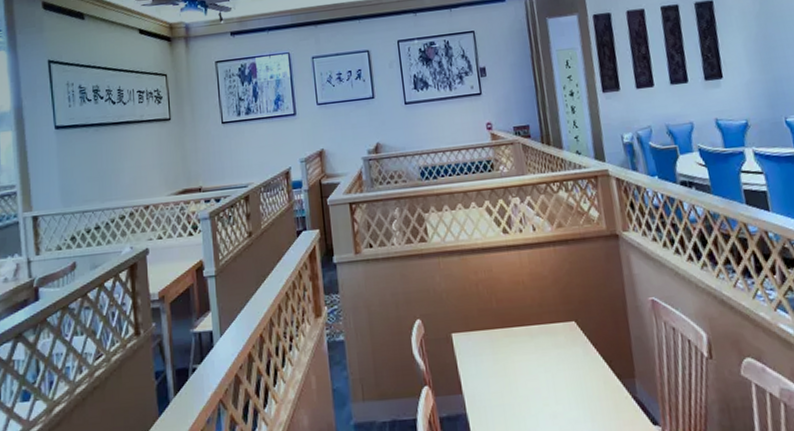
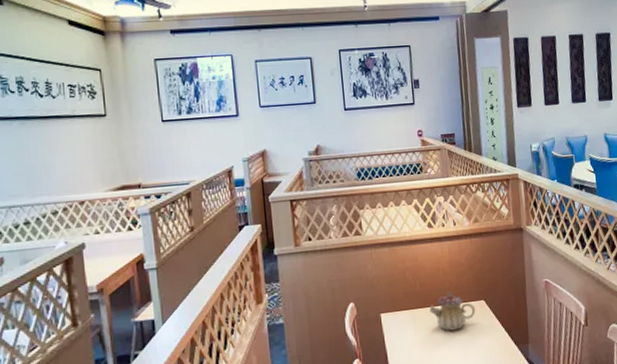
teapot: none [508,309,566,358] -> present [429,291,476,332]

